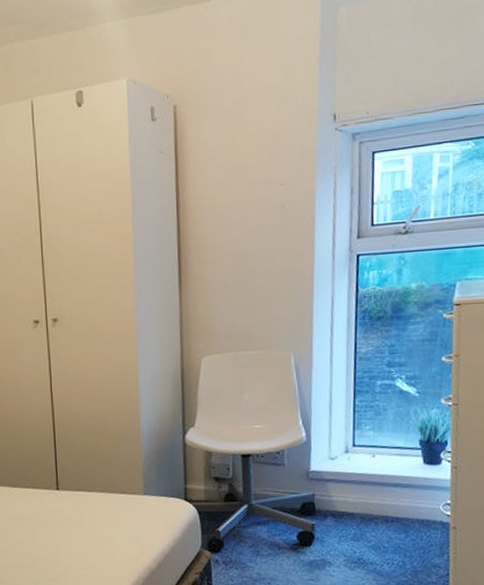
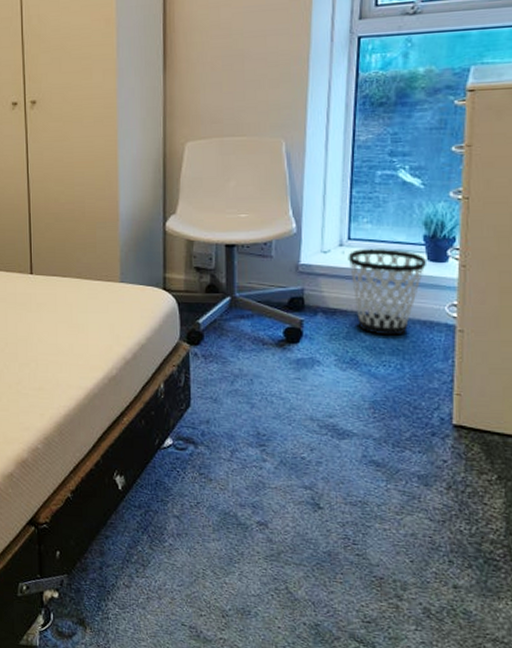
wastebasket: none [353,454,424,535] -> present [348,249,428,336]

